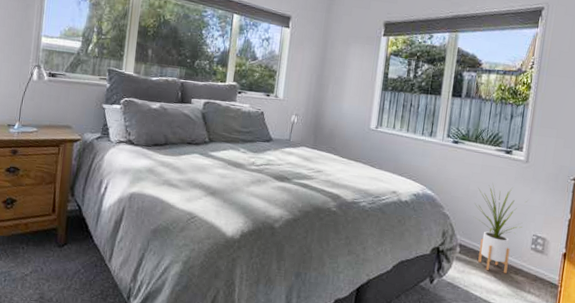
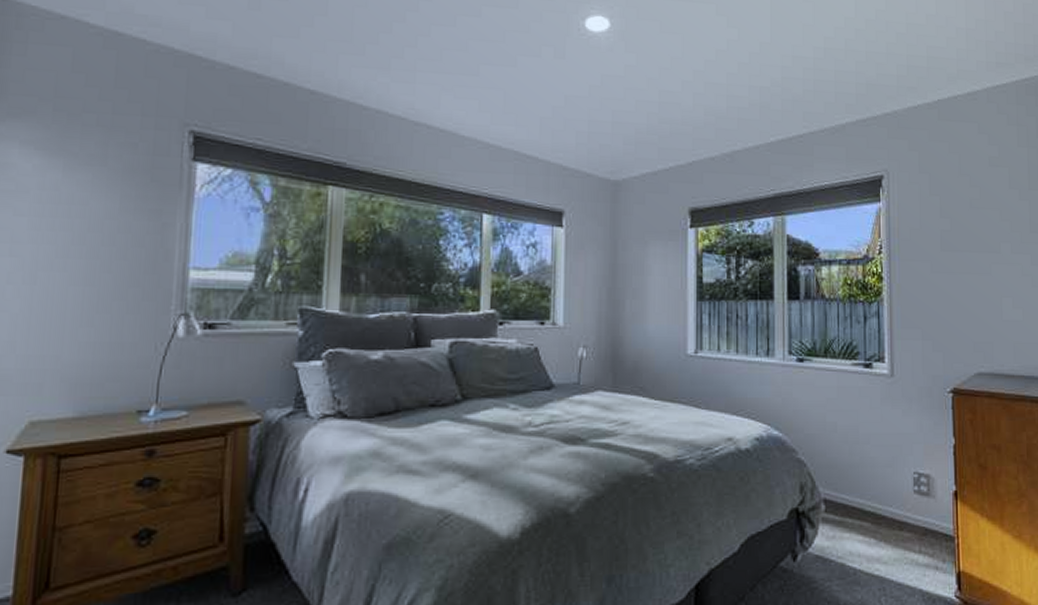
house plant: present [474,185,527,273] -> none [835,412,899,531]

